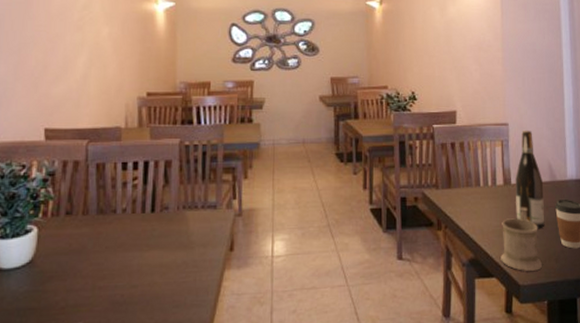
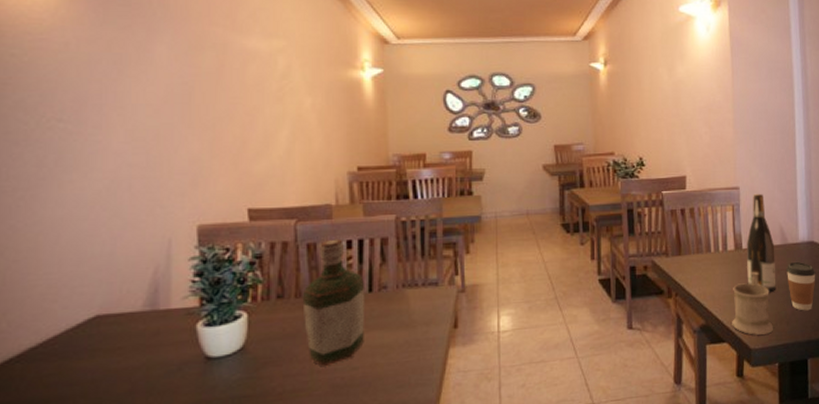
bottle: none [89,160,148,284] -> present [302,238,365,367]

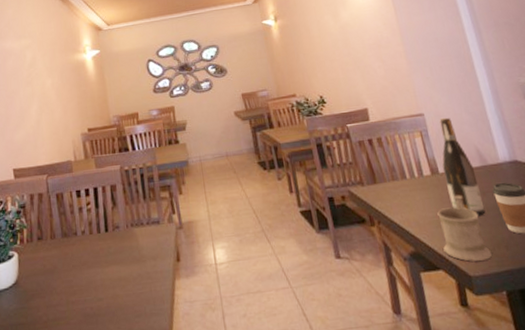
bottle: present [302,238,365,367] -> none [56,188,106,298]

